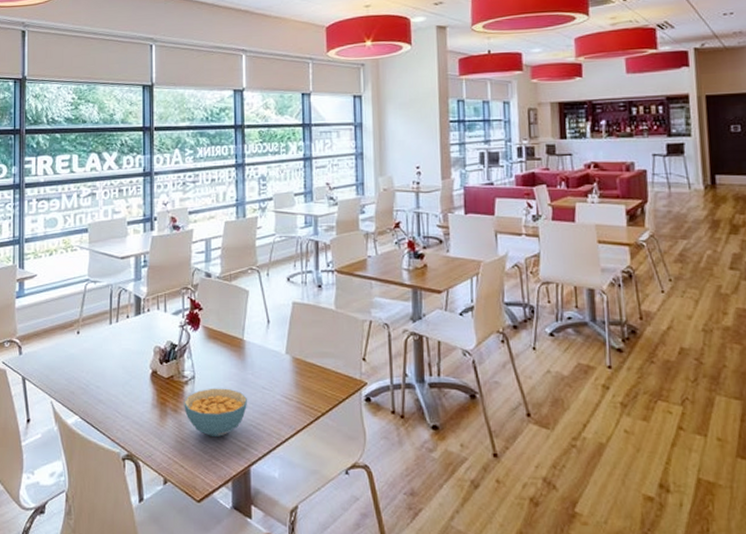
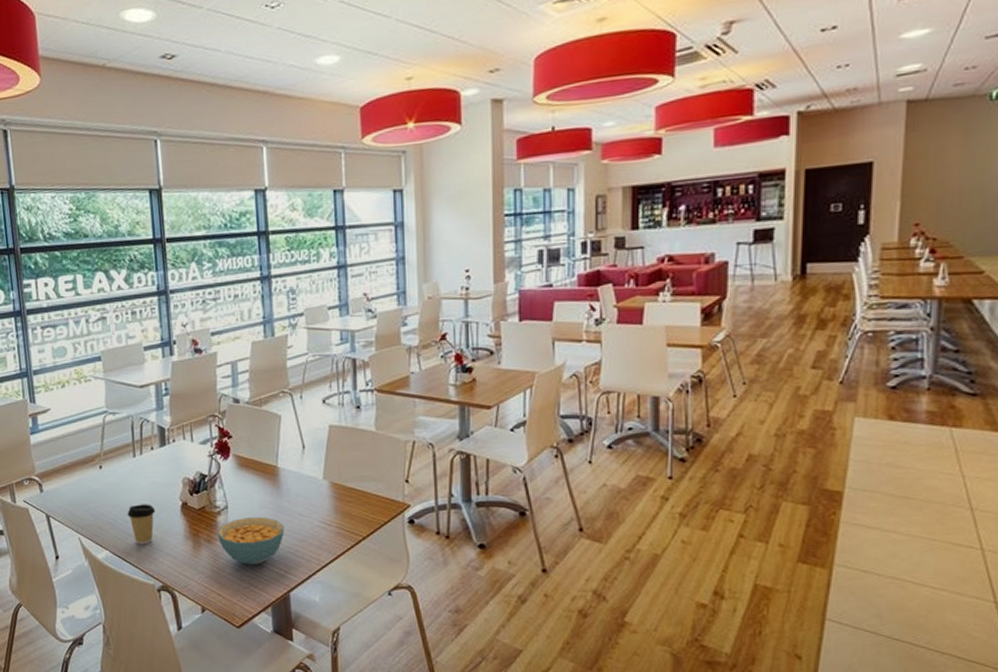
coffee cup: none [99,370,127,411] -> present [127,504,156,545]

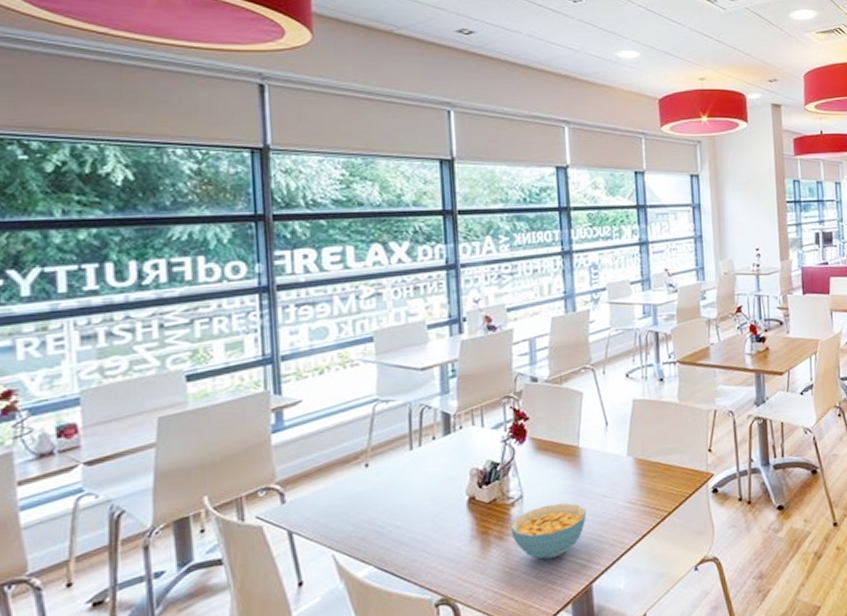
coffee cup: present [127,504,156,545] -> none [399,503,436,554]

